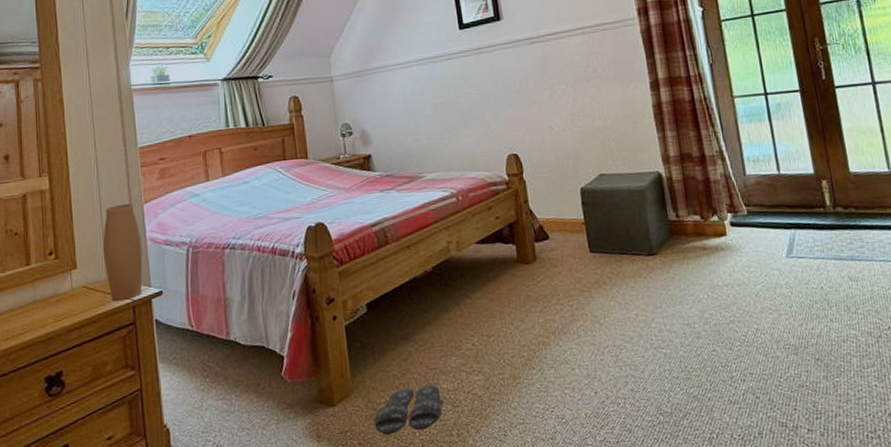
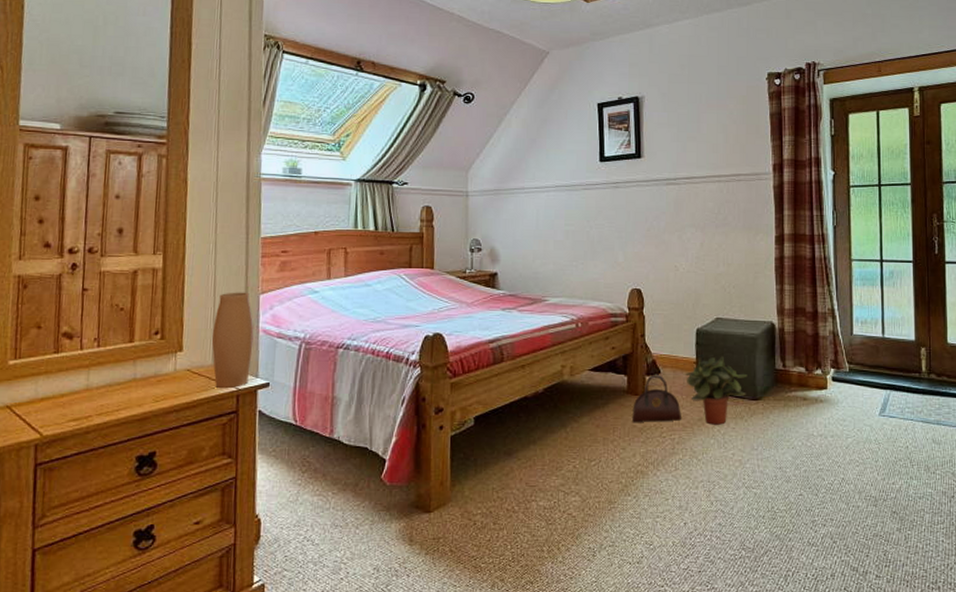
slippers: present [374,384,444,434] -> none [468,500,539,544]
handbag: none [525,239,577,292] -> present [632,374,681,422]
potted plant: none [575,213,642,286] -> present [686,356,748,425]

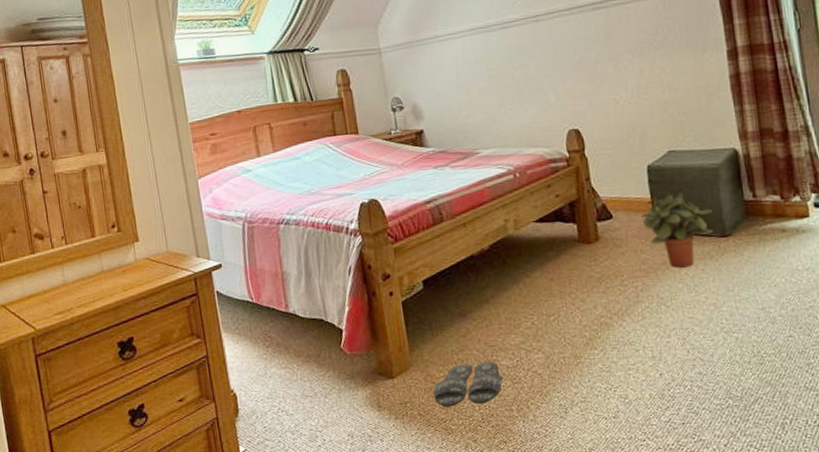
vase: present [212,292,254,389] -> none [161,178,202,274]
slippers: none [468,500,539,544] -> present [433,360,503,407]
handbag: present [632,374,681,422] -> none [587,218,642,272]

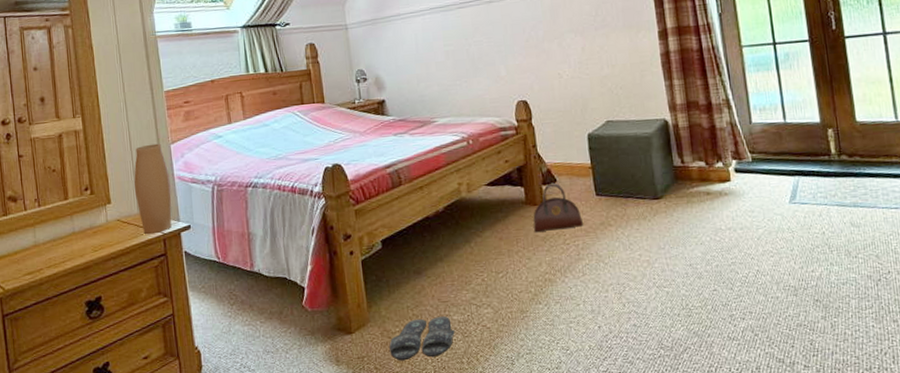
vase: none [161,178,202,274] -> present [134,143,172,235]
handbag: none [587,218,642,272] -> present [533,182,583,232]
potted plant: present [641,192,713,268] -> none [582,158,646,228]

